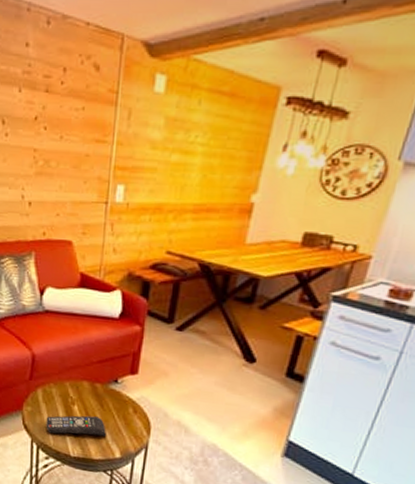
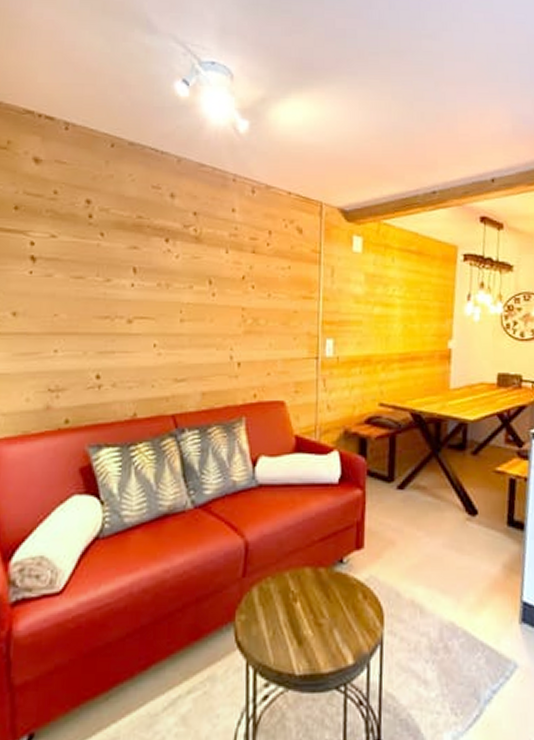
remote control: present [46,415,106,436] -> none [264,612,335,648]

